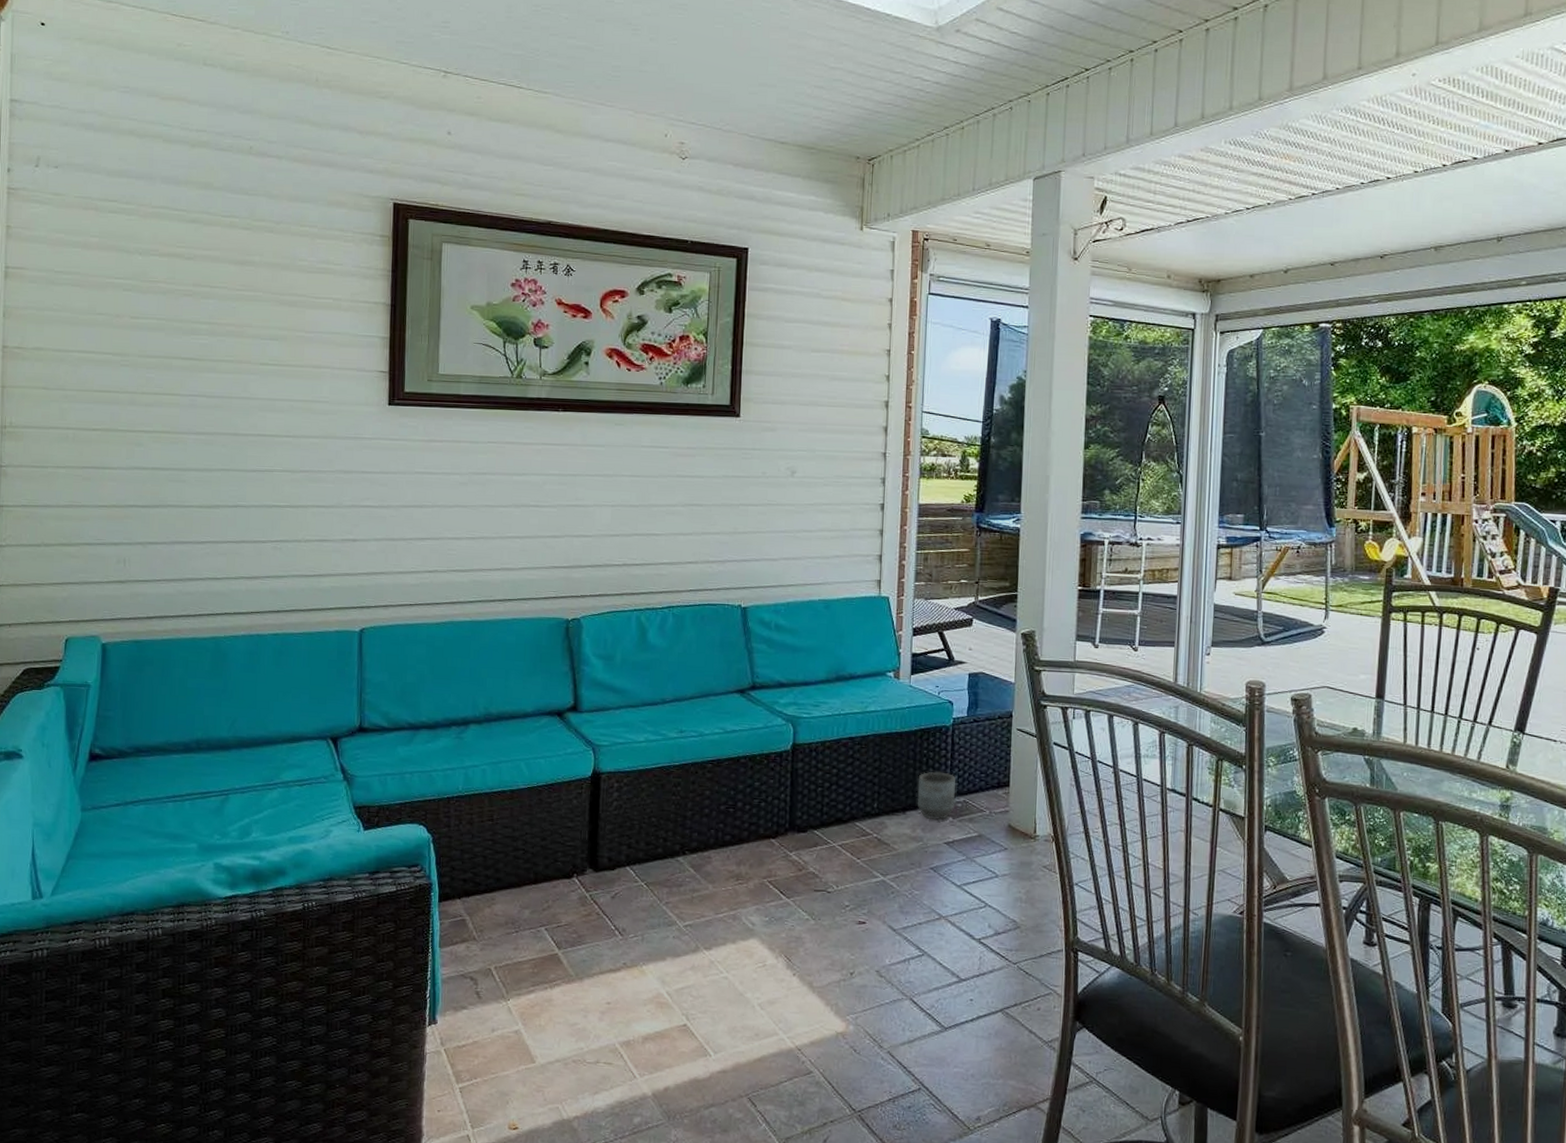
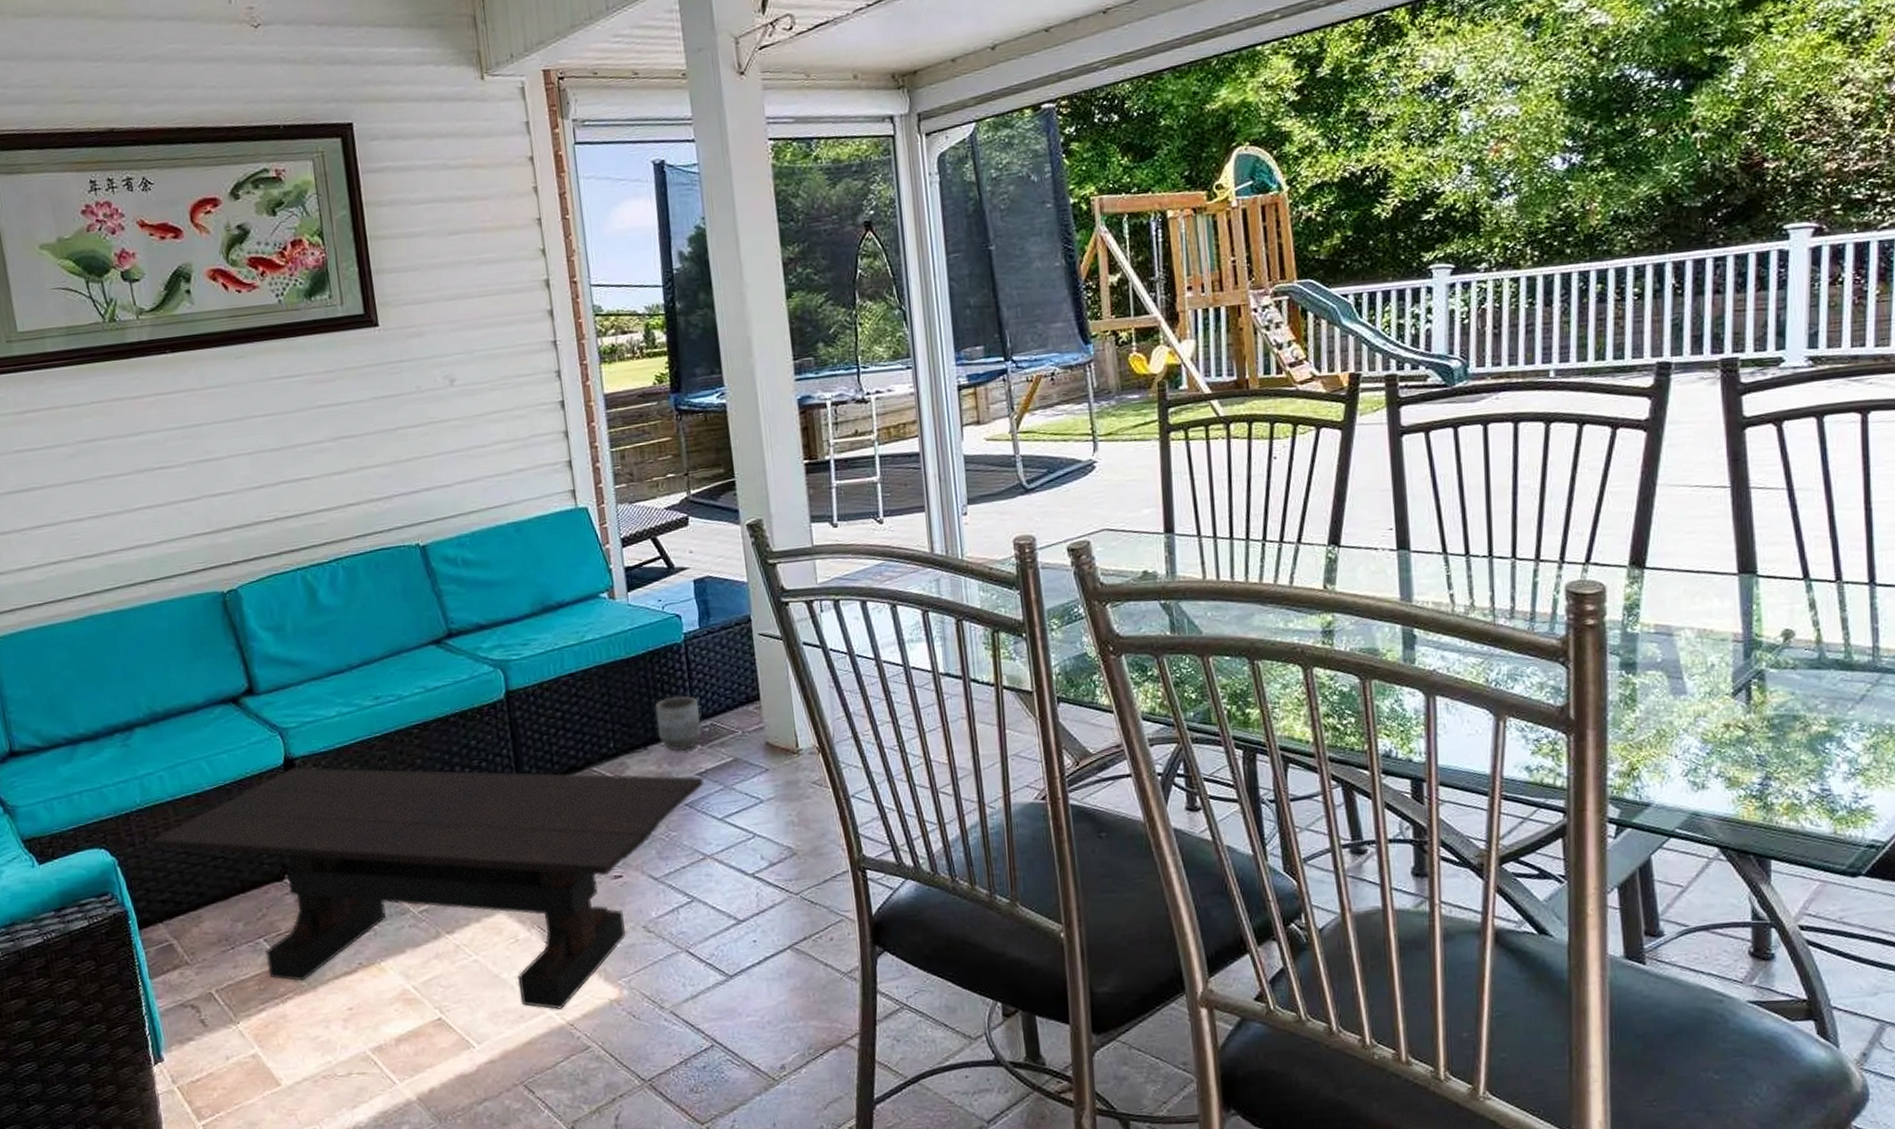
coffee table: none [464,780,950,1034] -> present [151,767,704,1009]

